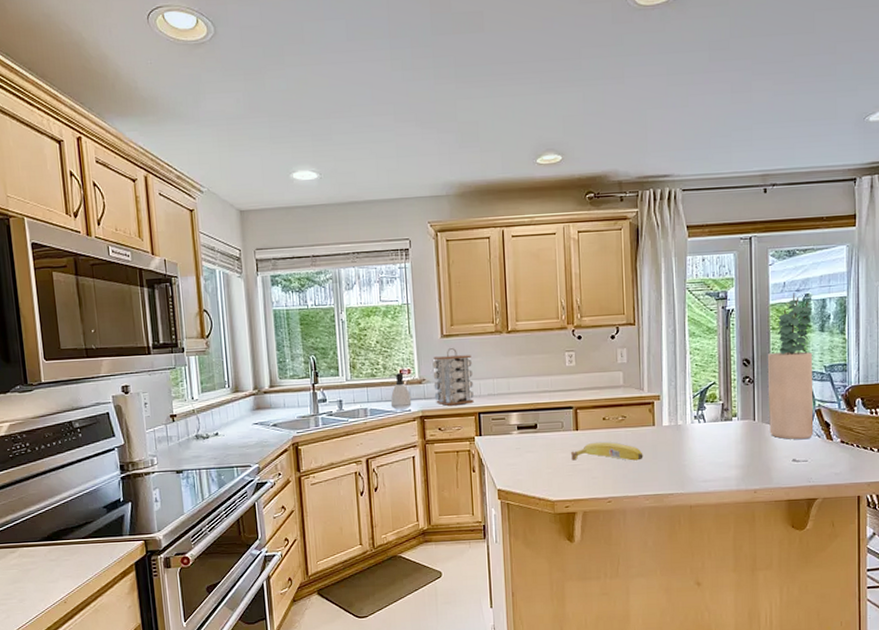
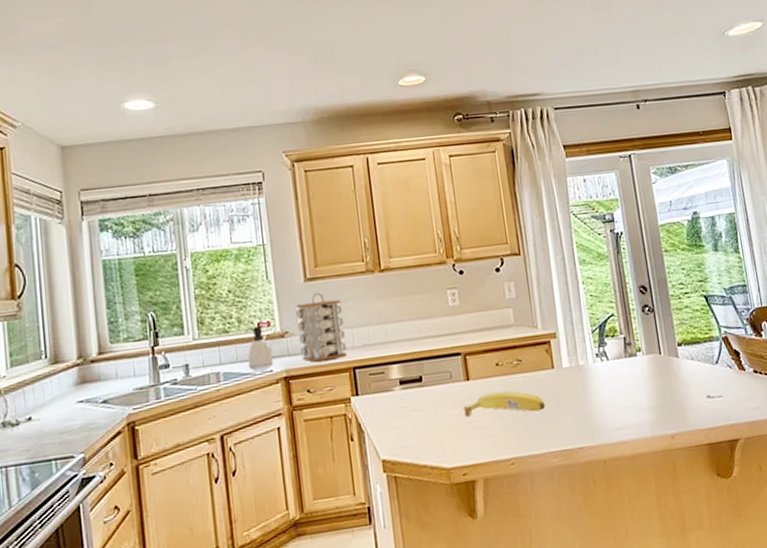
vase: present [767,293,814,440] -> none [663,211,725,373]

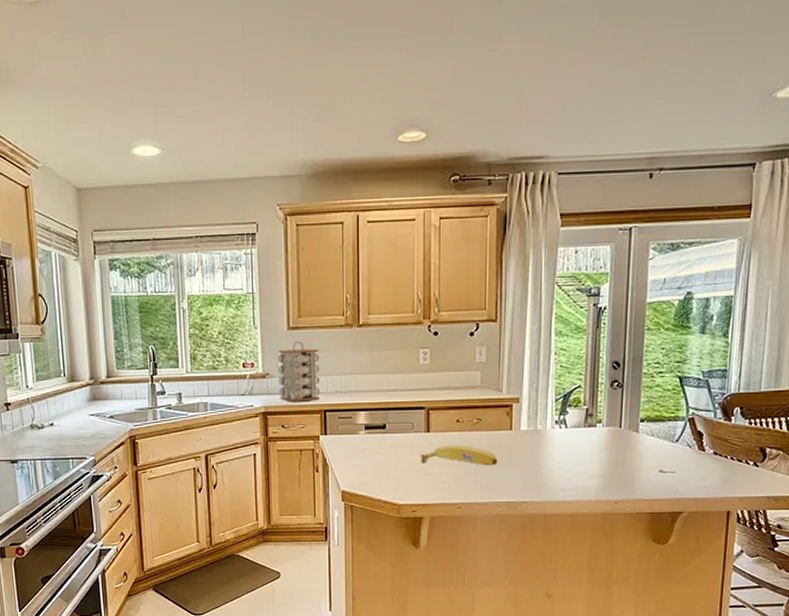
soap dispenser: present [244,326,274,373] -> none [231,366,254,406]

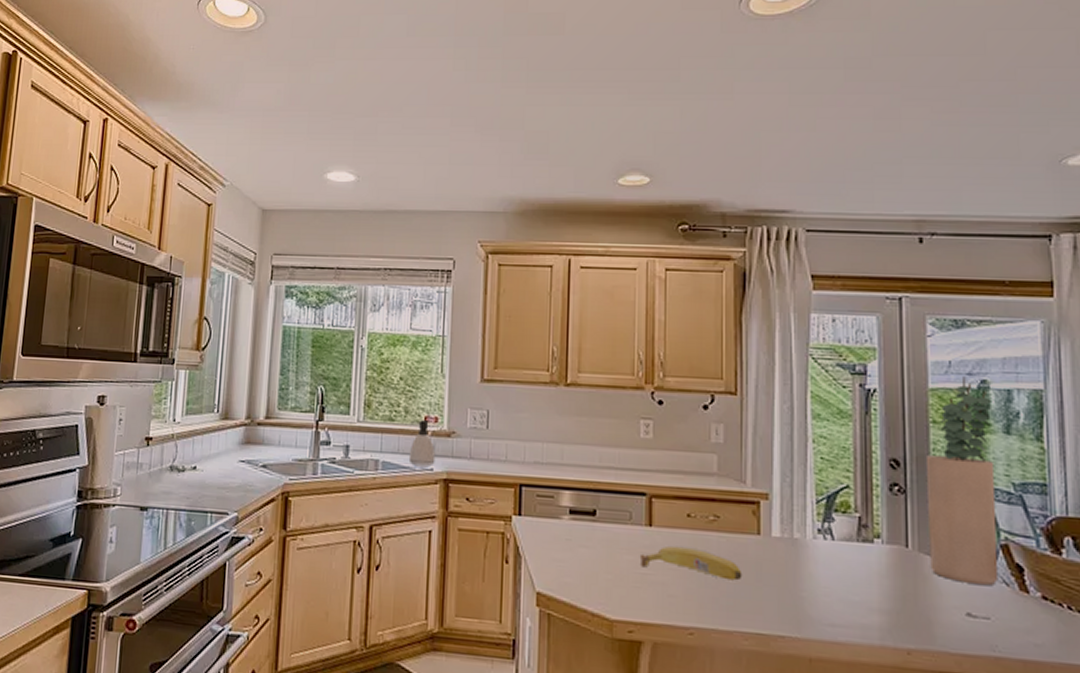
soap dispenser: none [231,366,254,406] -> present [408,420,436,469]
spice rack: present [277,340,320,402] -> none [465,395,517,472]
vase: none [636,290,693,450] -> present [925,377,999,586]

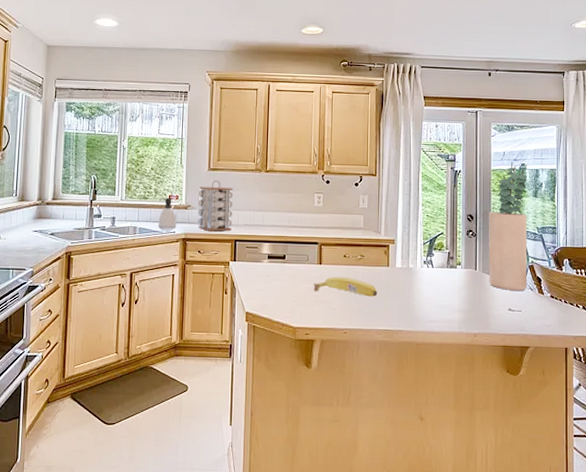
spice rack: none [465,395,517,472] -> present [197,179,233,232]

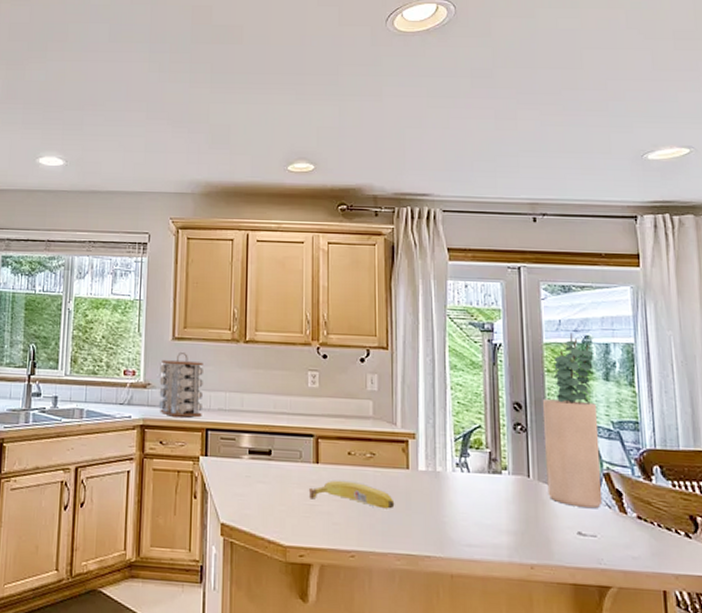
soap dispenser: present [158,198,177,232] -> none [109,373,133,416]

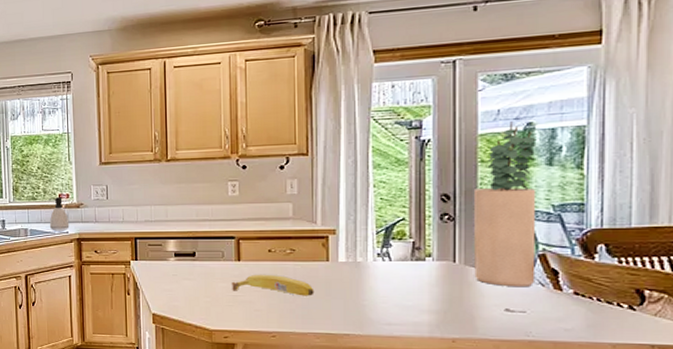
soap dispenser: none [109,373,133,416] -> present [48,197,70,232]
spice rack: present [158,351,204,418] -> none [90,174,131,230]

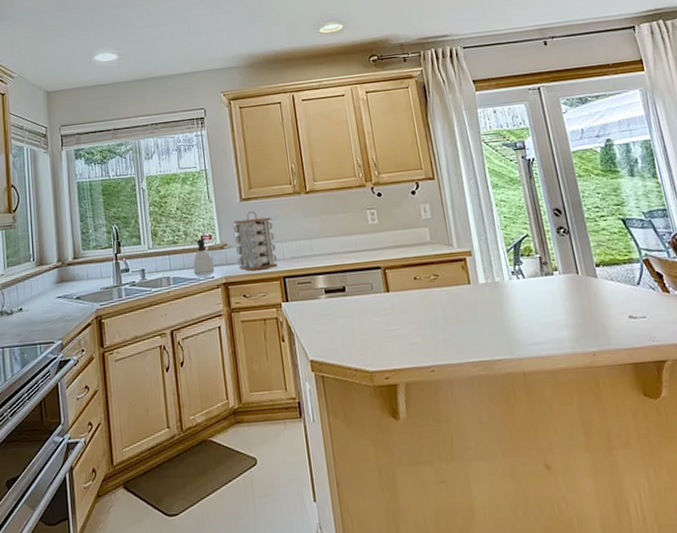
spice rack: none [90,174,131,230] -> present [233,210,278,271]
fruit: present [231,274,314,296] -> none [383,303,463,325]
vase: present [473,121,537,288] -> none [578,139,647,294]

